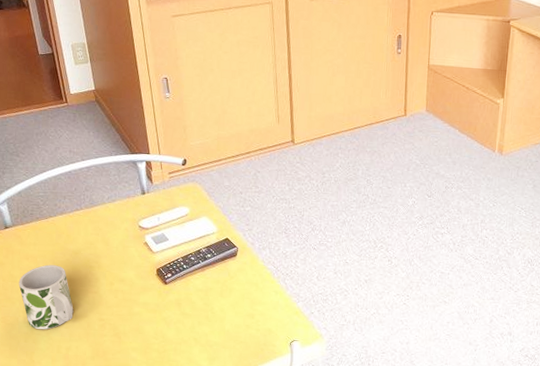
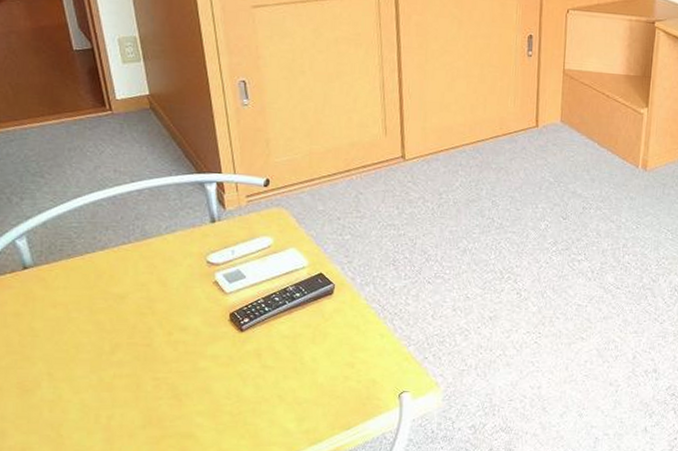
mug: present [18,264,74,330] -> none [41,313,118,396]

